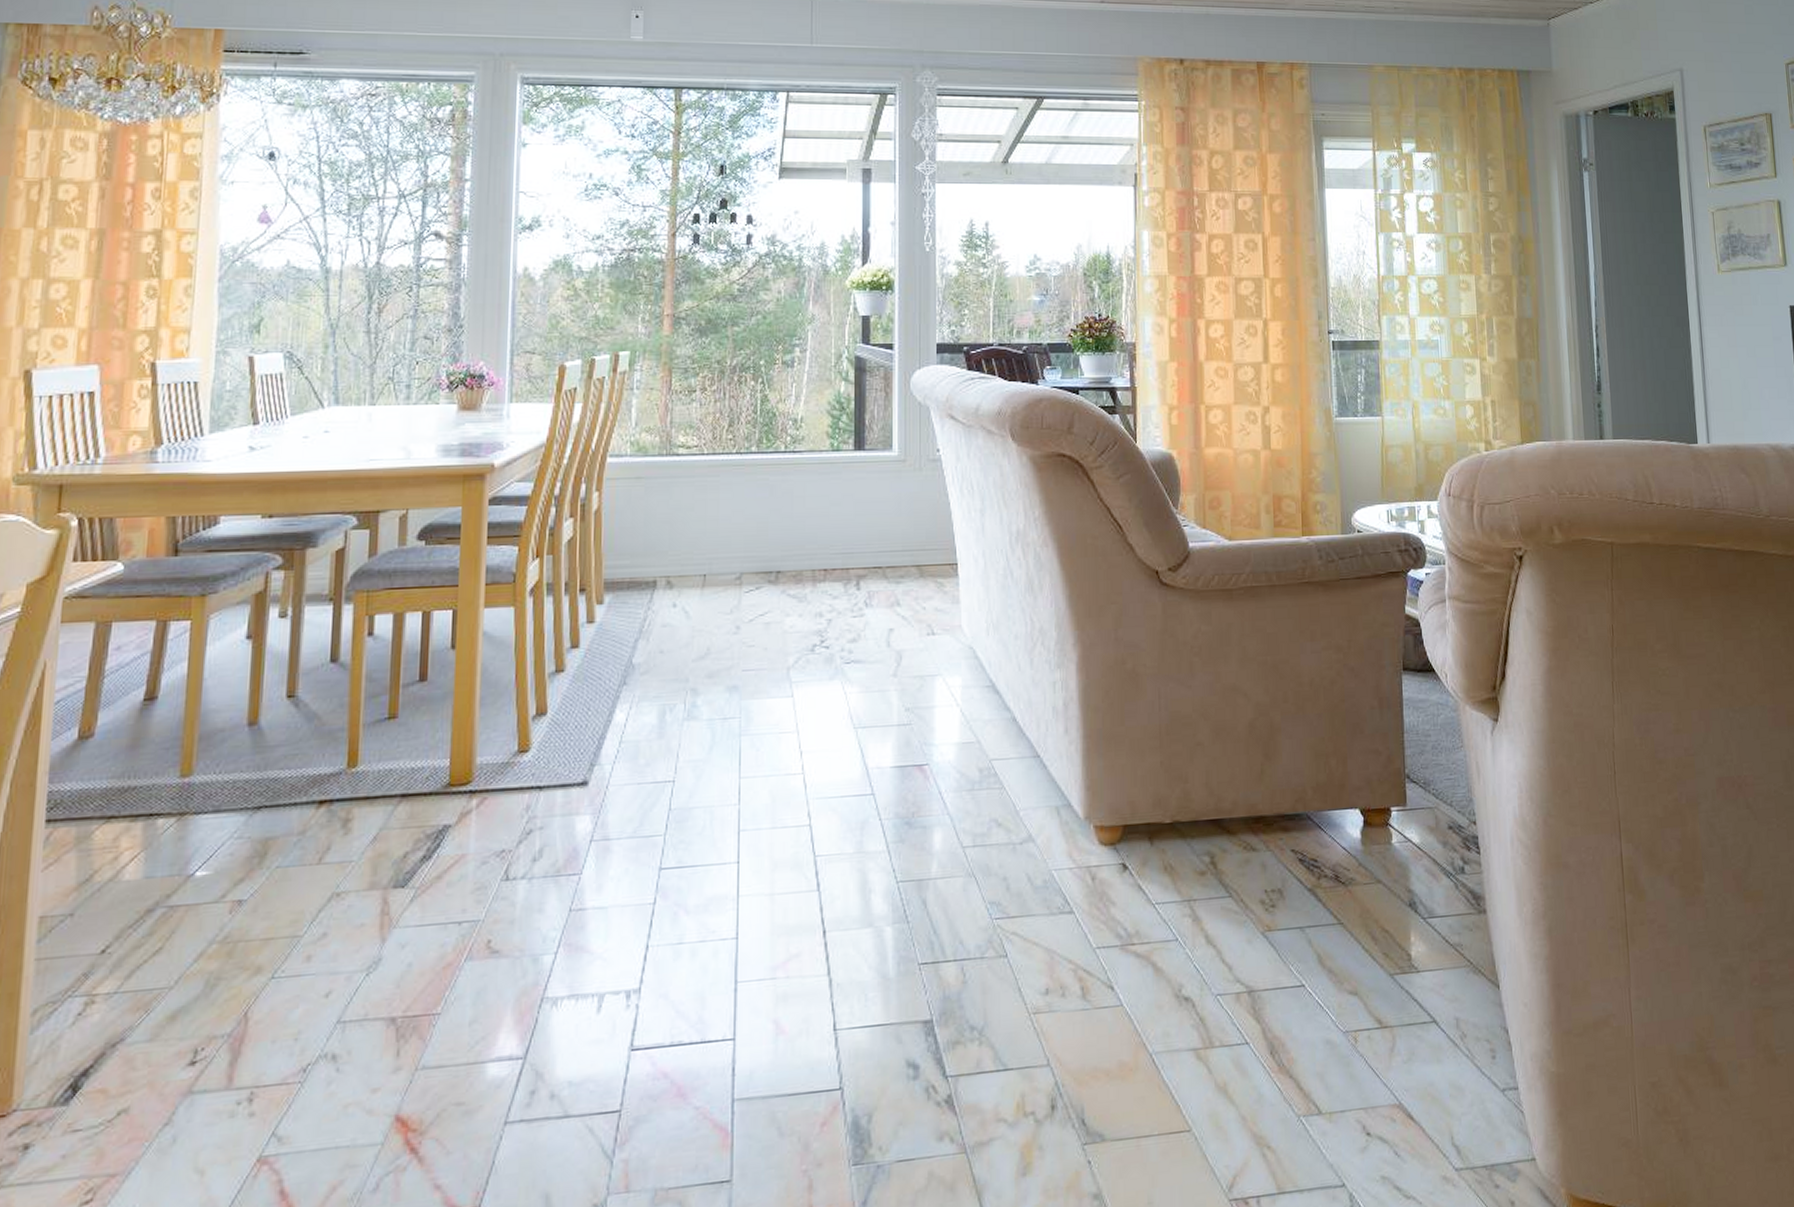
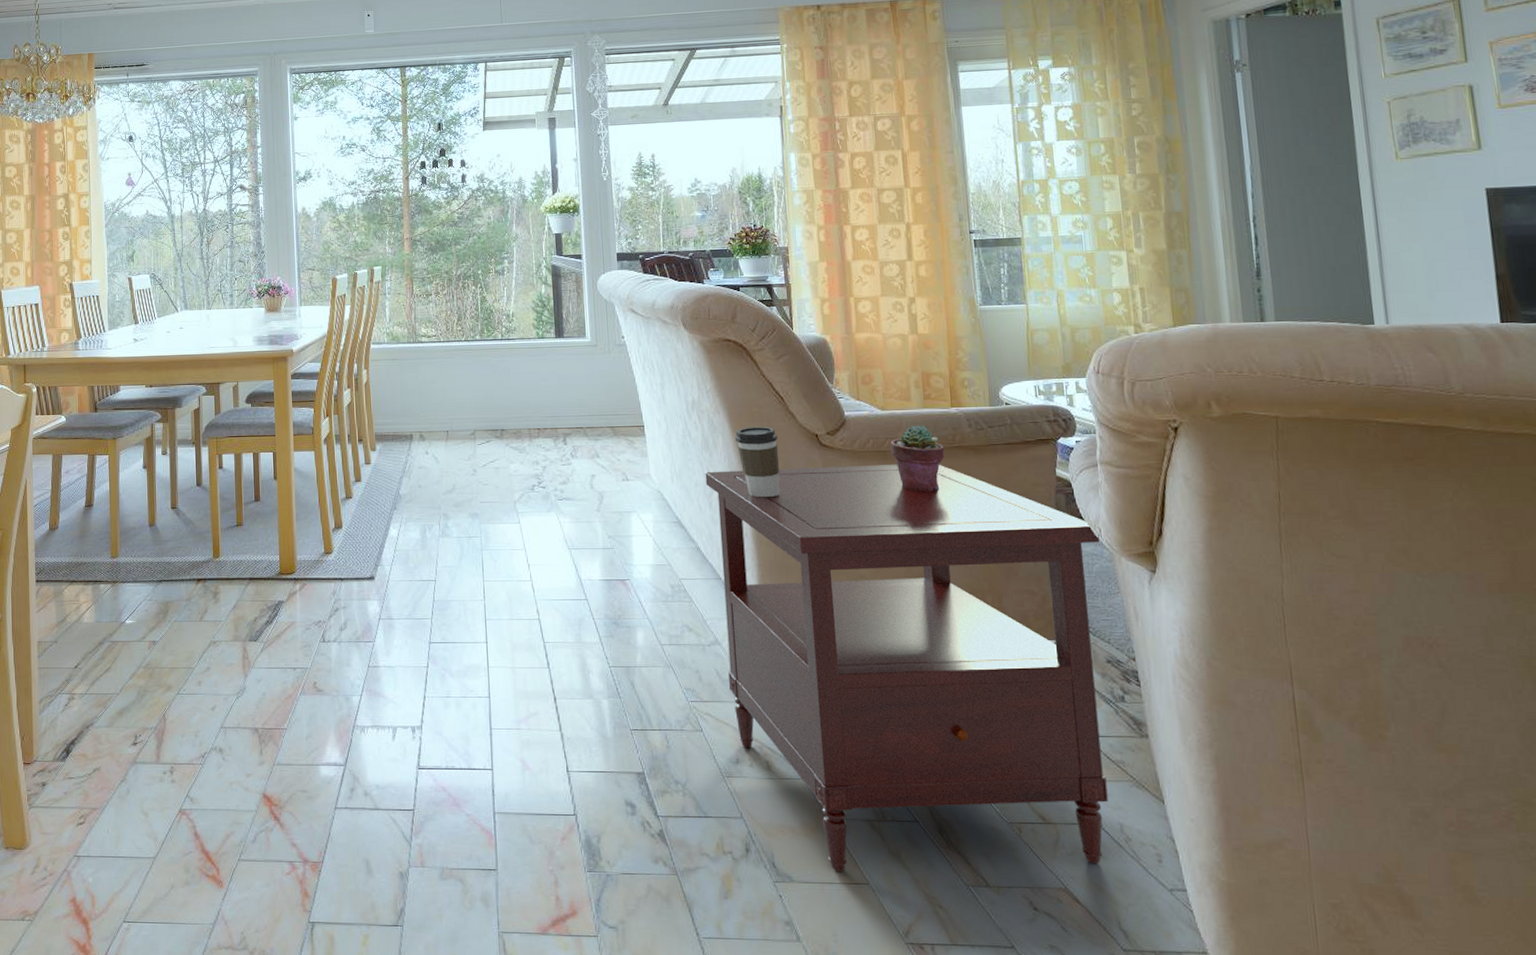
side table: none [1027,604,1446,1121] -> present [705,465,1108,872]
coffee cup: none [1065,562,1114,652] -> present [736,426,781,498]
potted succulent: none [1236,557,1294,637] -> present [890,425,945,492]

